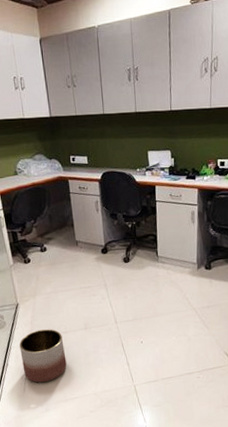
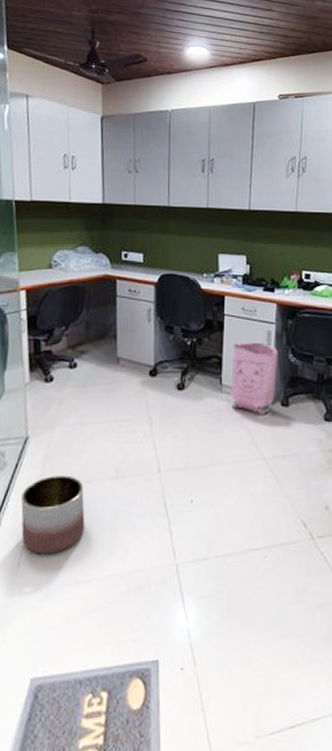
bag: none [164,221,201,277] -> present [230,342,278,416]

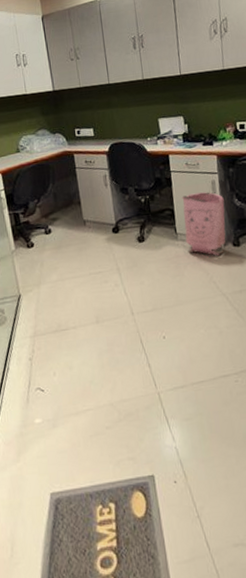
planter: present [21,475,85,554] -> none [22,324,77,391]

